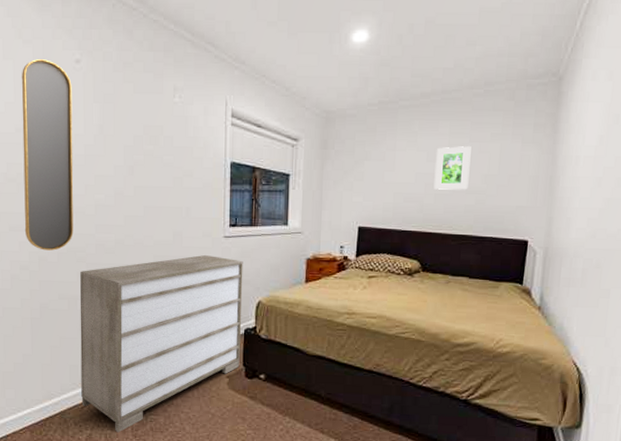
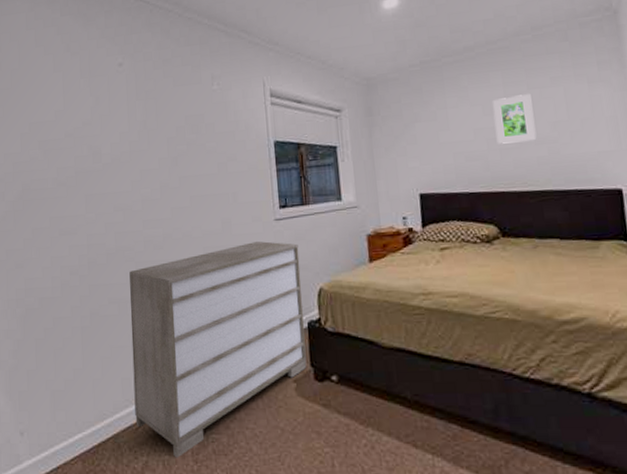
home mirror: present [22,59,74,251] -> none [70,67,122,253]

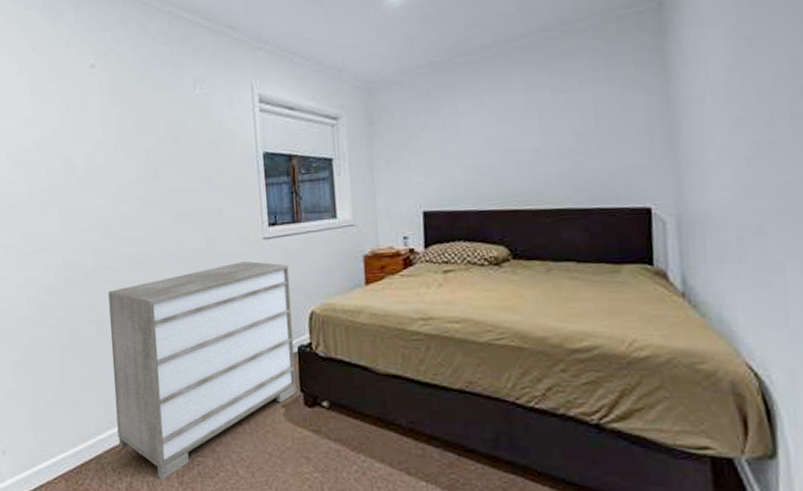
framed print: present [493,94,537,144] -> none [510,100,558,157]

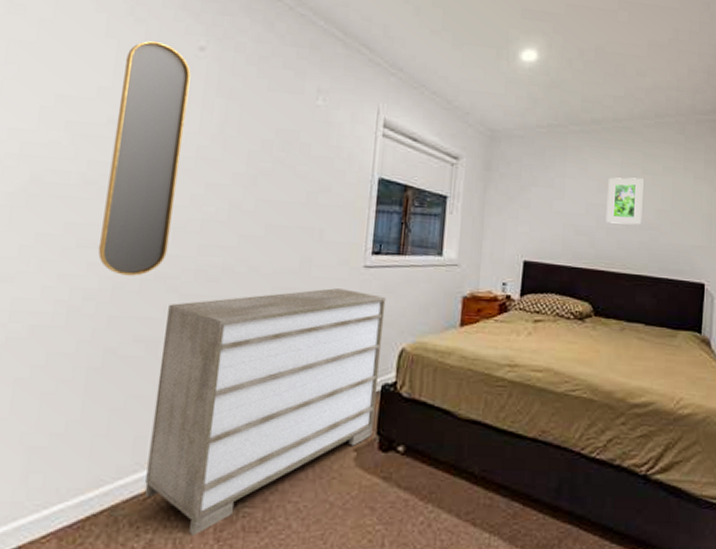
home mirror: none [38,68,99,271] -> present [98,41,191,276]
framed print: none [510,100,558,157] -> present [605,177,644,225]

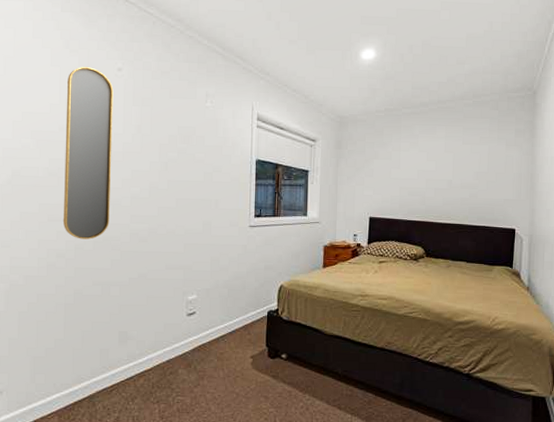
dresser: present [144,288,386,536] -> none [110,243,267,415]
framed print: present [605,177,644,225] -> none [433,148,464,185]

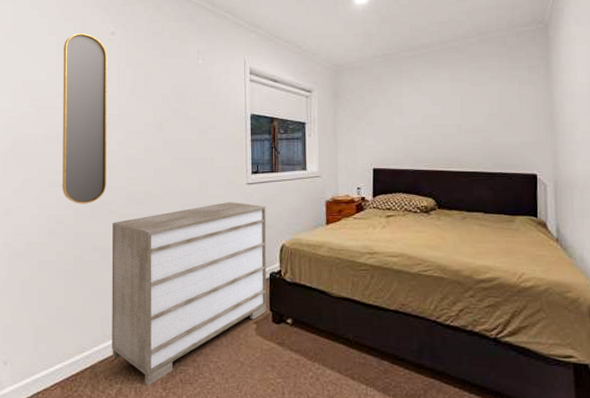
dresser: none [110,243,267,415] -> present [111,202,267,386]

